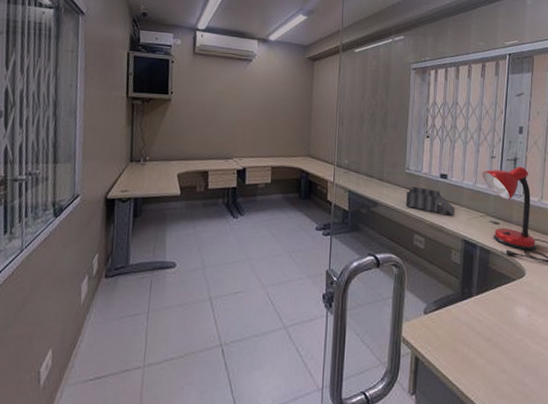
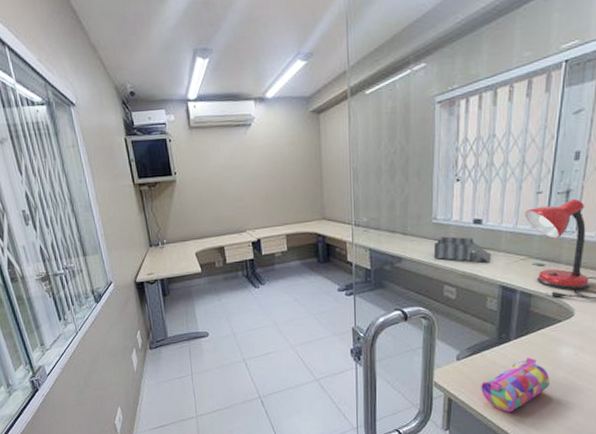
pencil case: none [446,315,508,376] -> present [481,357,550,413]

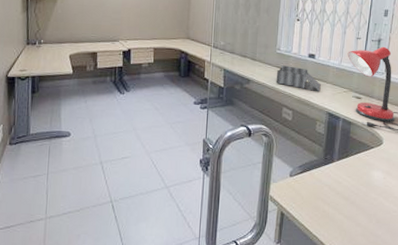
pencil case: present [481,357,550,413] -> none [309,177,364,229]

